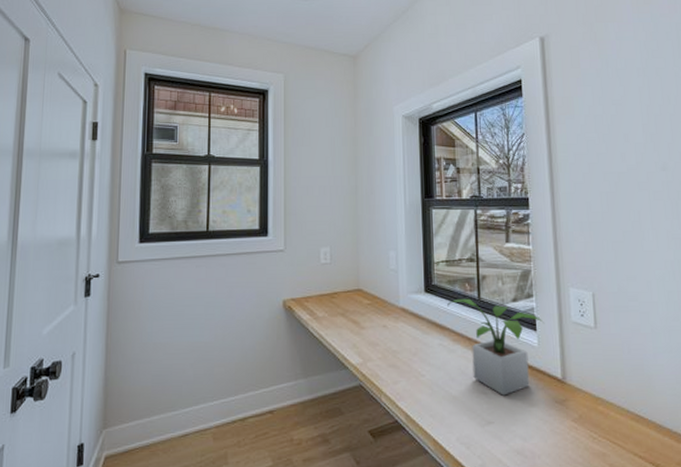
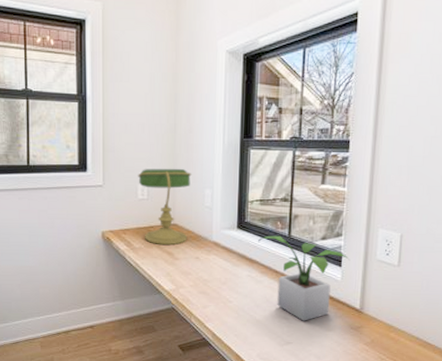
desk lamp: none [320,230,375,312] -> present [138,168,192,245]

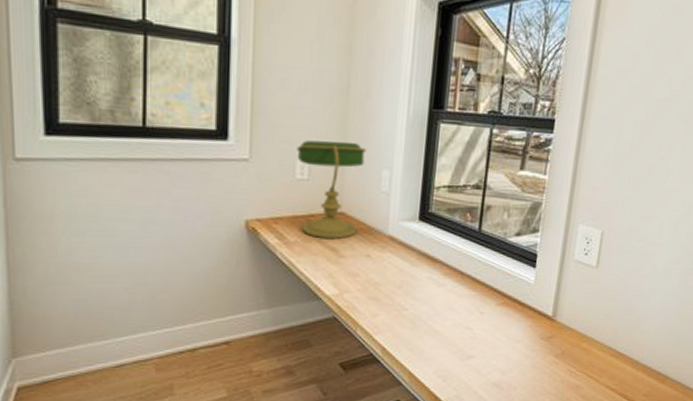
potted plant: present [258,235,350,321] -> none [443,229,546,331]

